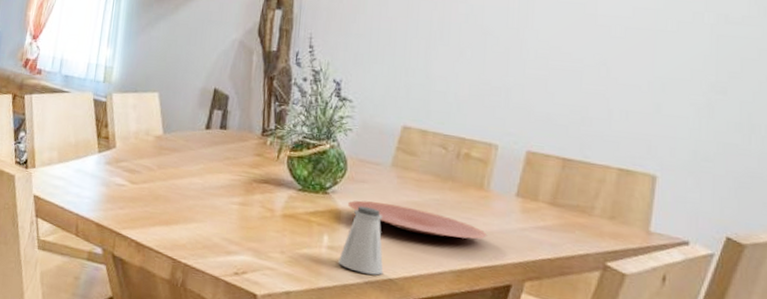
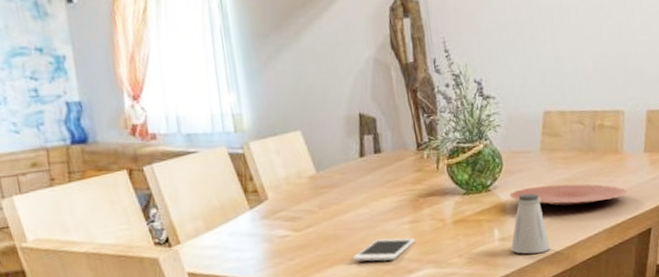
cell phone: none [176,212,240,237] -> present [352,238,415,262]

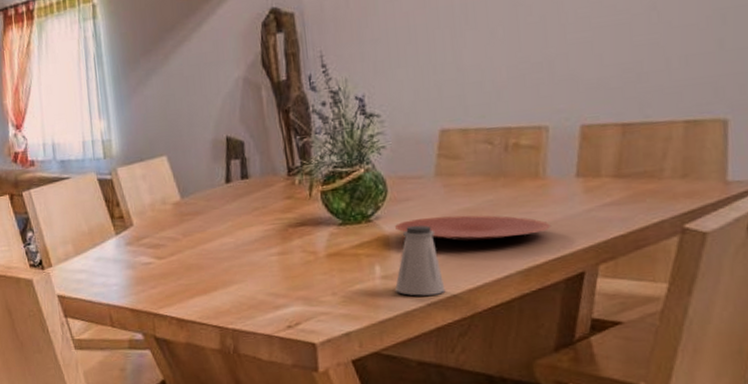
cell phone: present [352,238,415,262] -> none [215,270,283,295]

